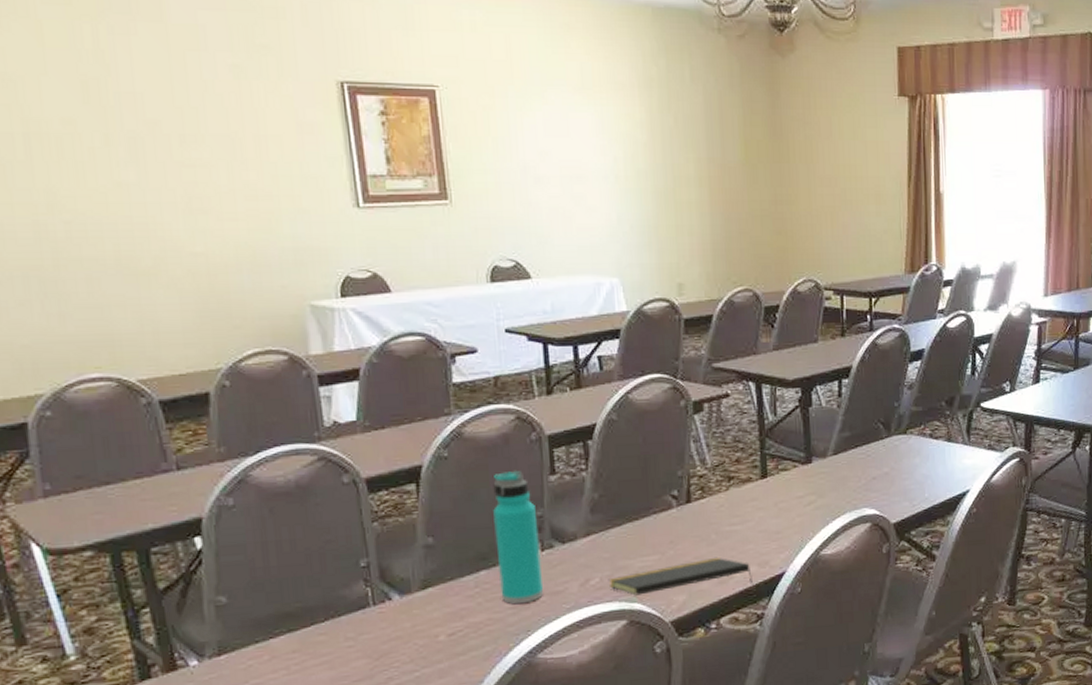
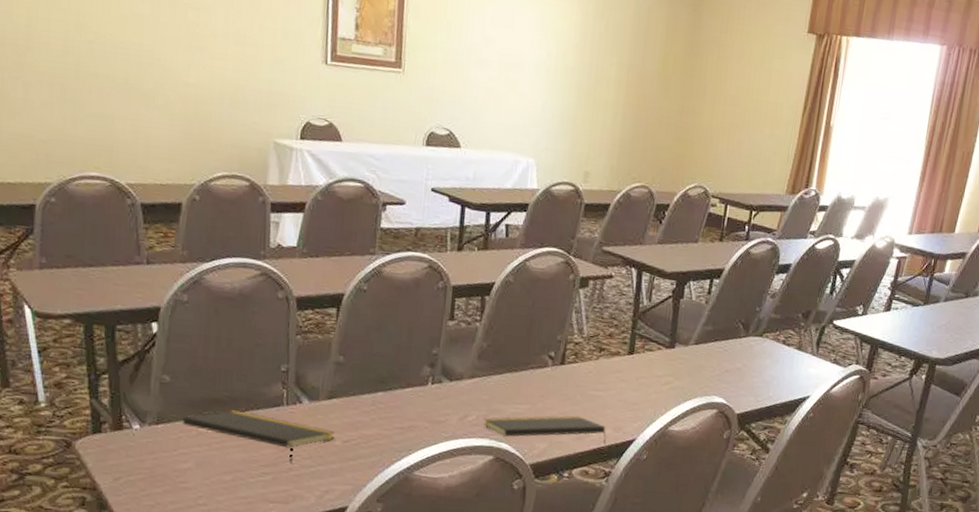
notepad: none [249,621,437,673] -> present [181,410,335,464]
water bottle: present [493,470,543,604] -> none [392,311,433,426]

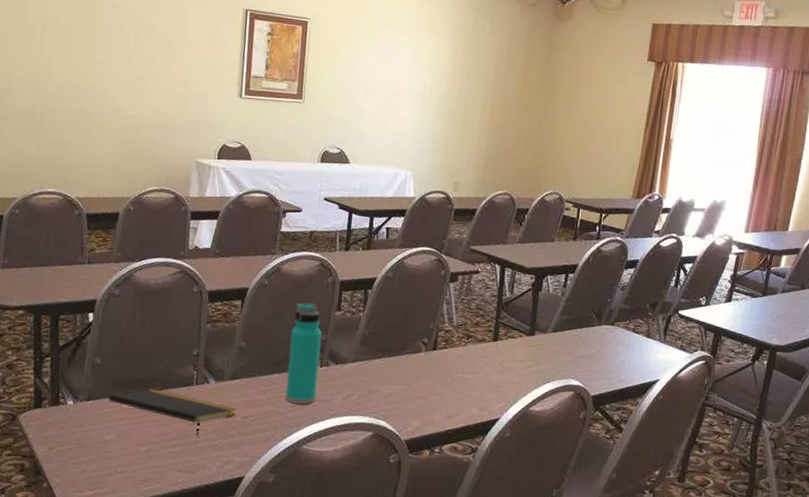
water bottle: none [392,311,433,426] -> present [285,302,322,404]
notepad: present [483,415,606,446] -> none [364,396,473,424]

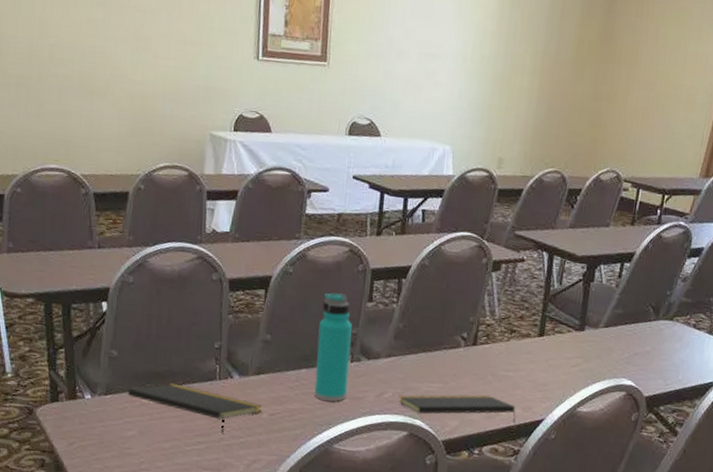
notepad: none [364,396,473,424] -> present [398,395,516,425]

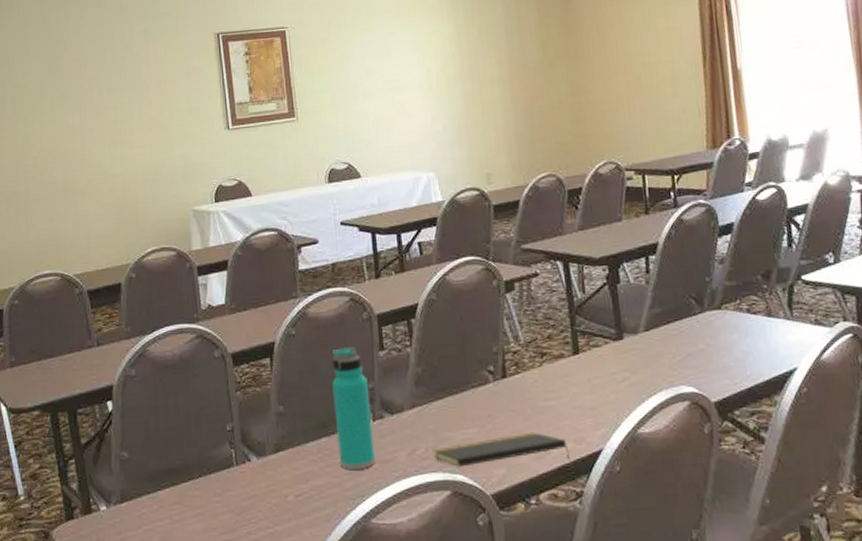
notepad: present [127,383,262,434] -> none [143,477,286,528]

